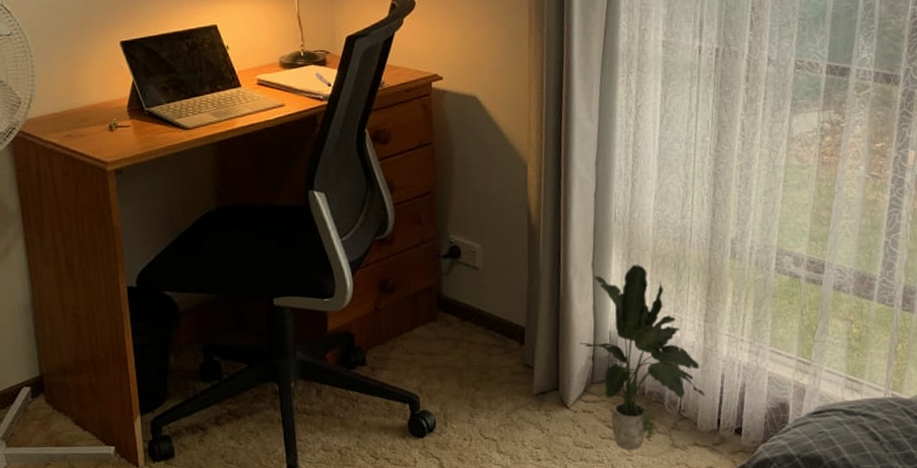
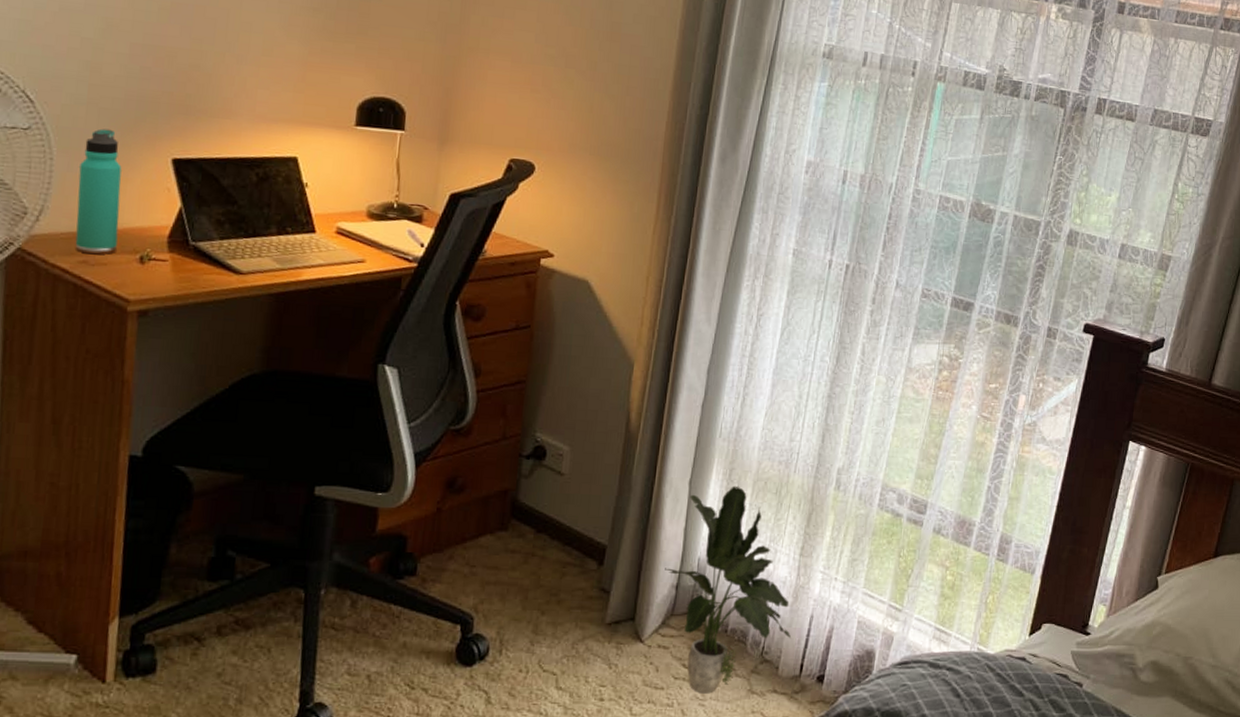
thermos bottle: none [52,25,91,128] -> present [75,128,122,254]

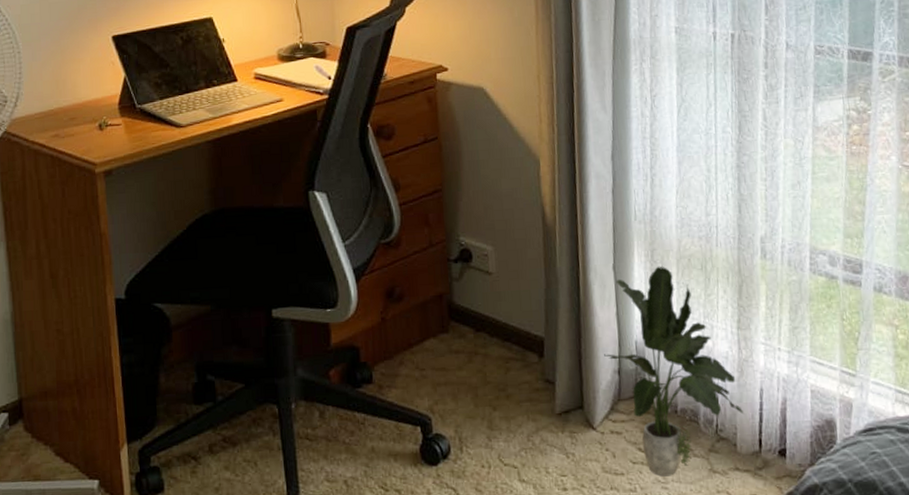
thermos bottle: present [75,128,122,254] -> none [41,19,80,128]

